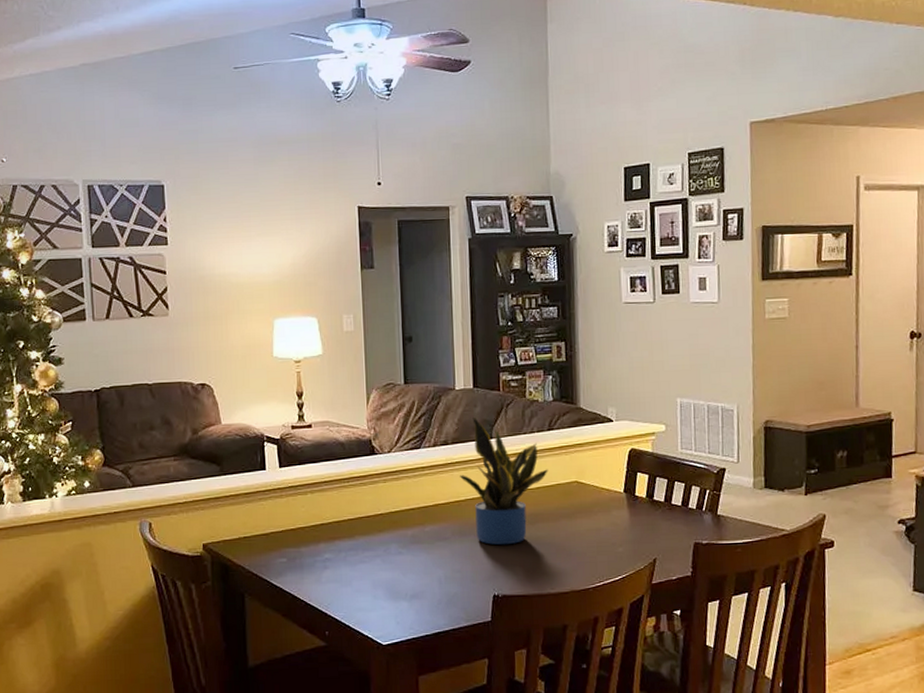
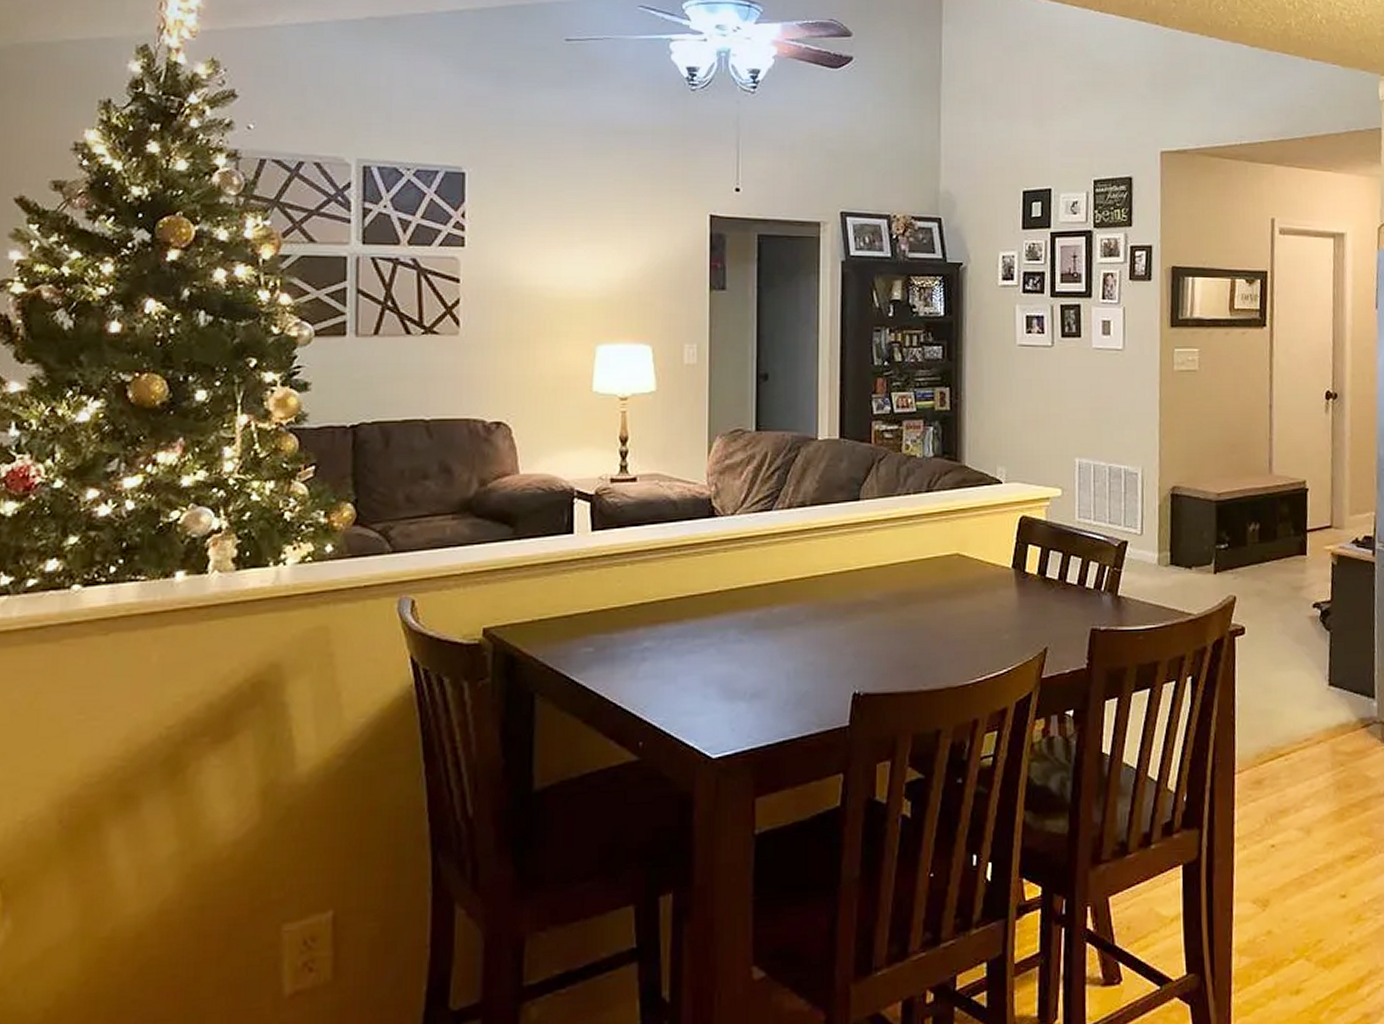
potted plant: present [460,418,548,545] -> none [819,474,925,631]

